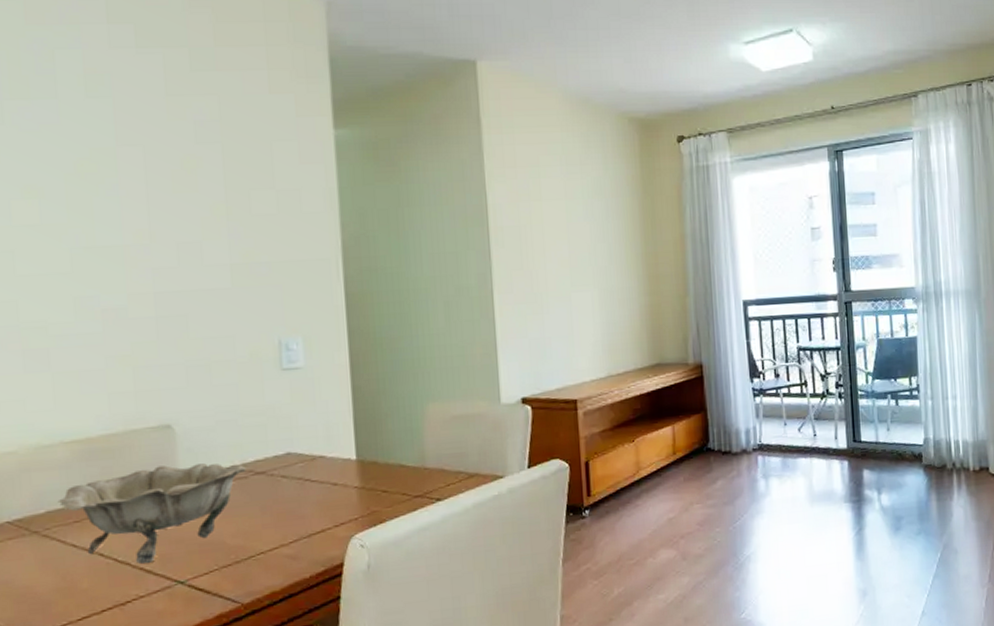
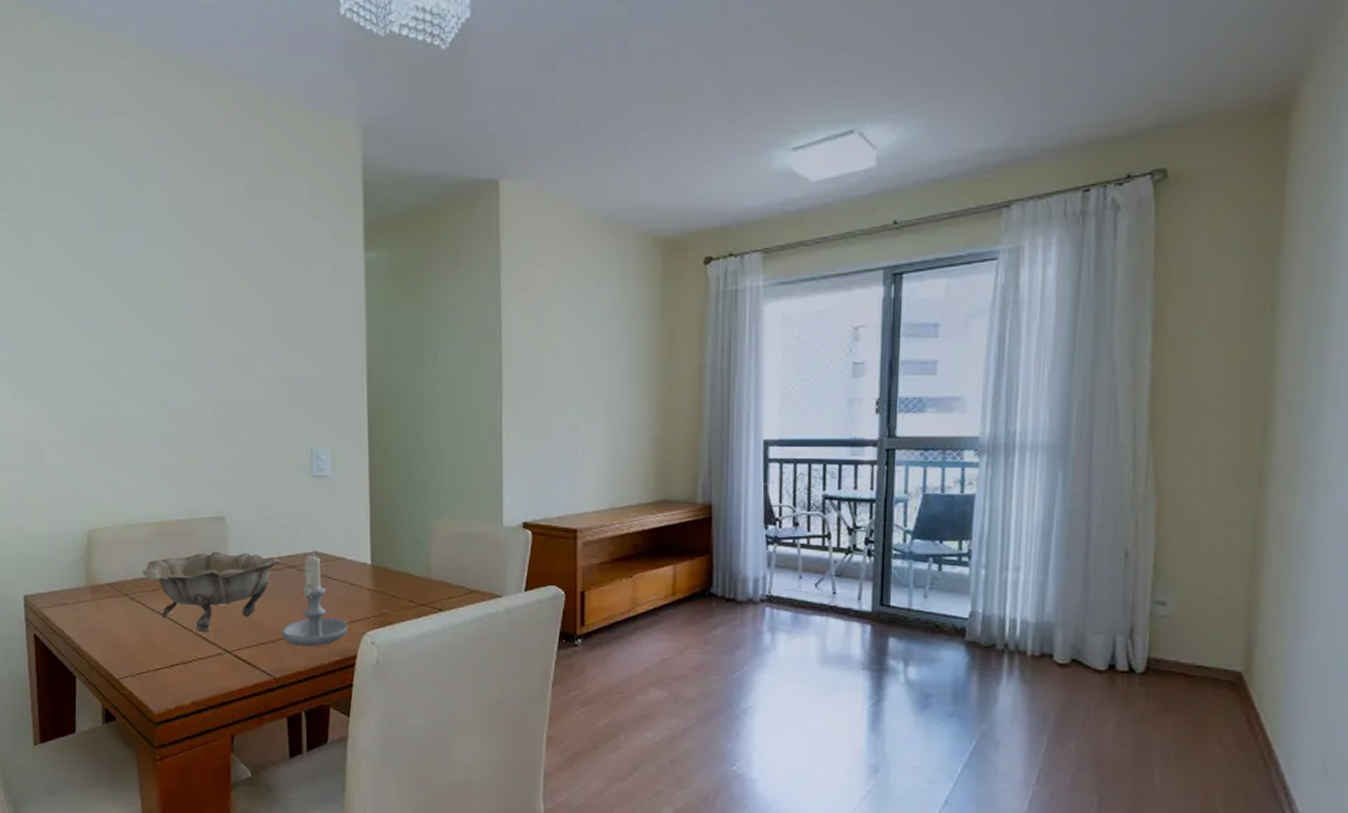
candle: none [249,453,333,563] -> present [281,552,349,647]

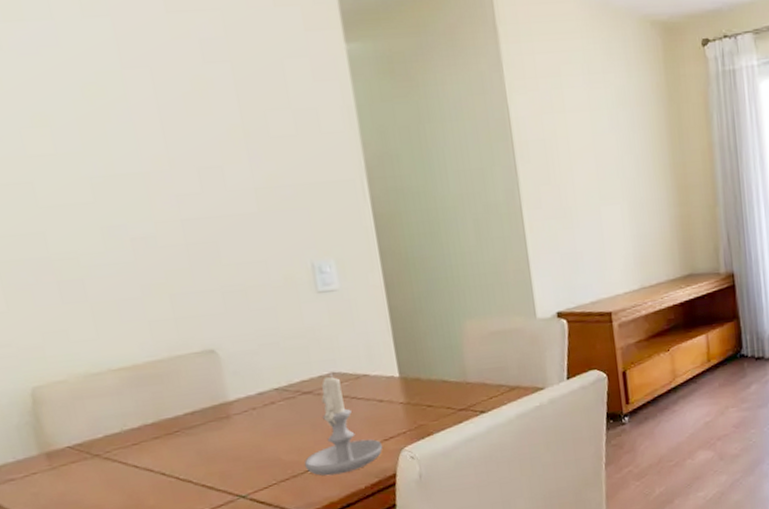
decorative bowl: present [141,551,281,632] -> none [114,385,293,481]

